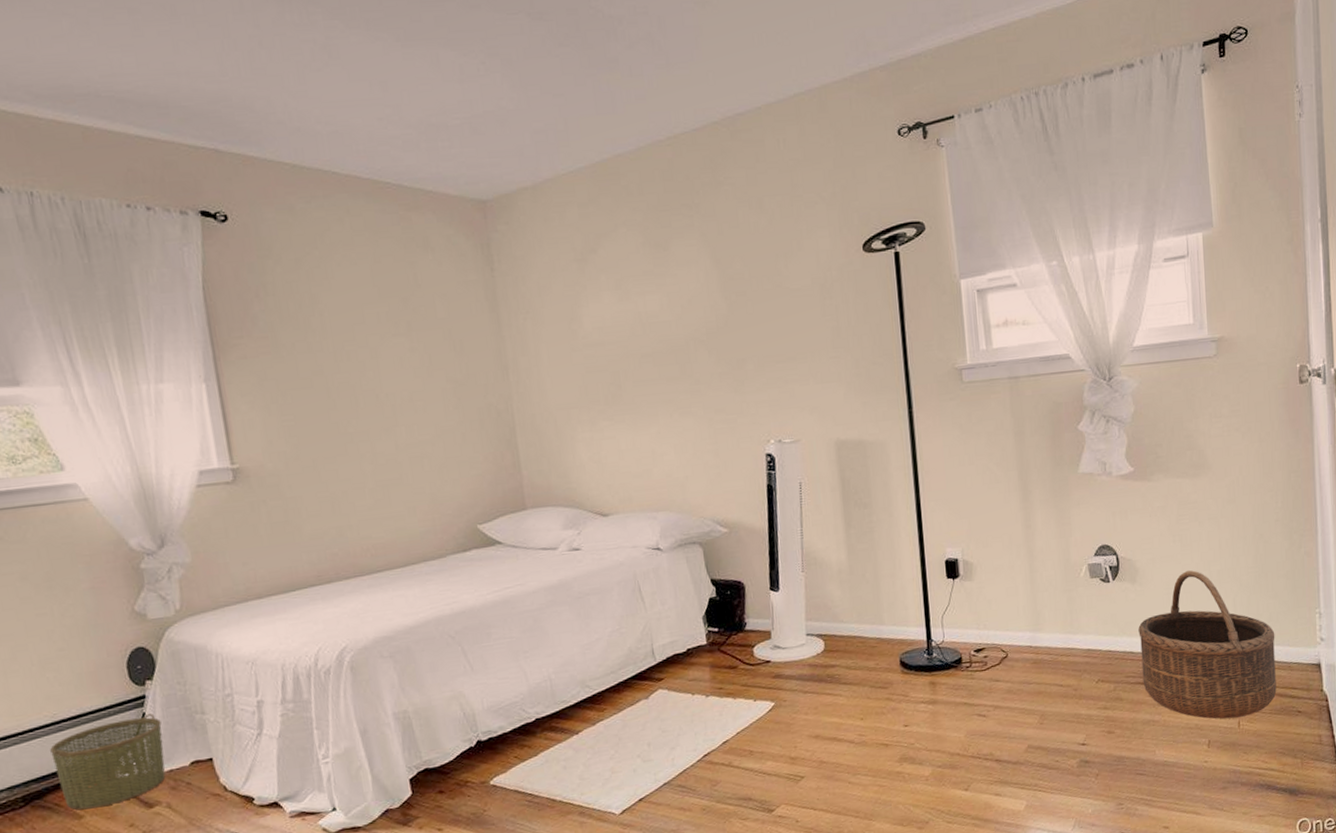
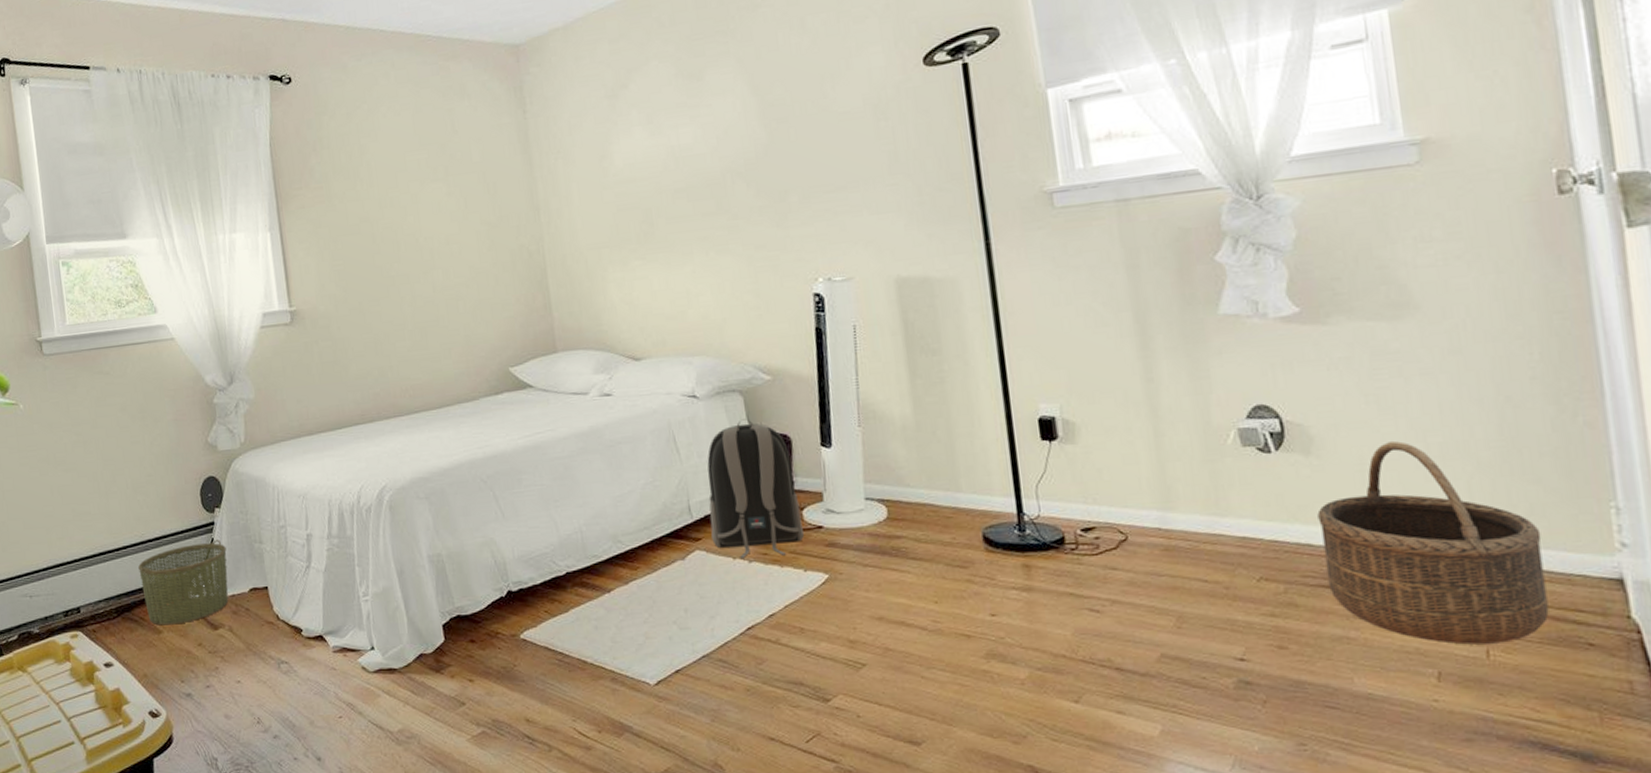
backpack: none [669,568,754,694] -> present [707,419,804,558]

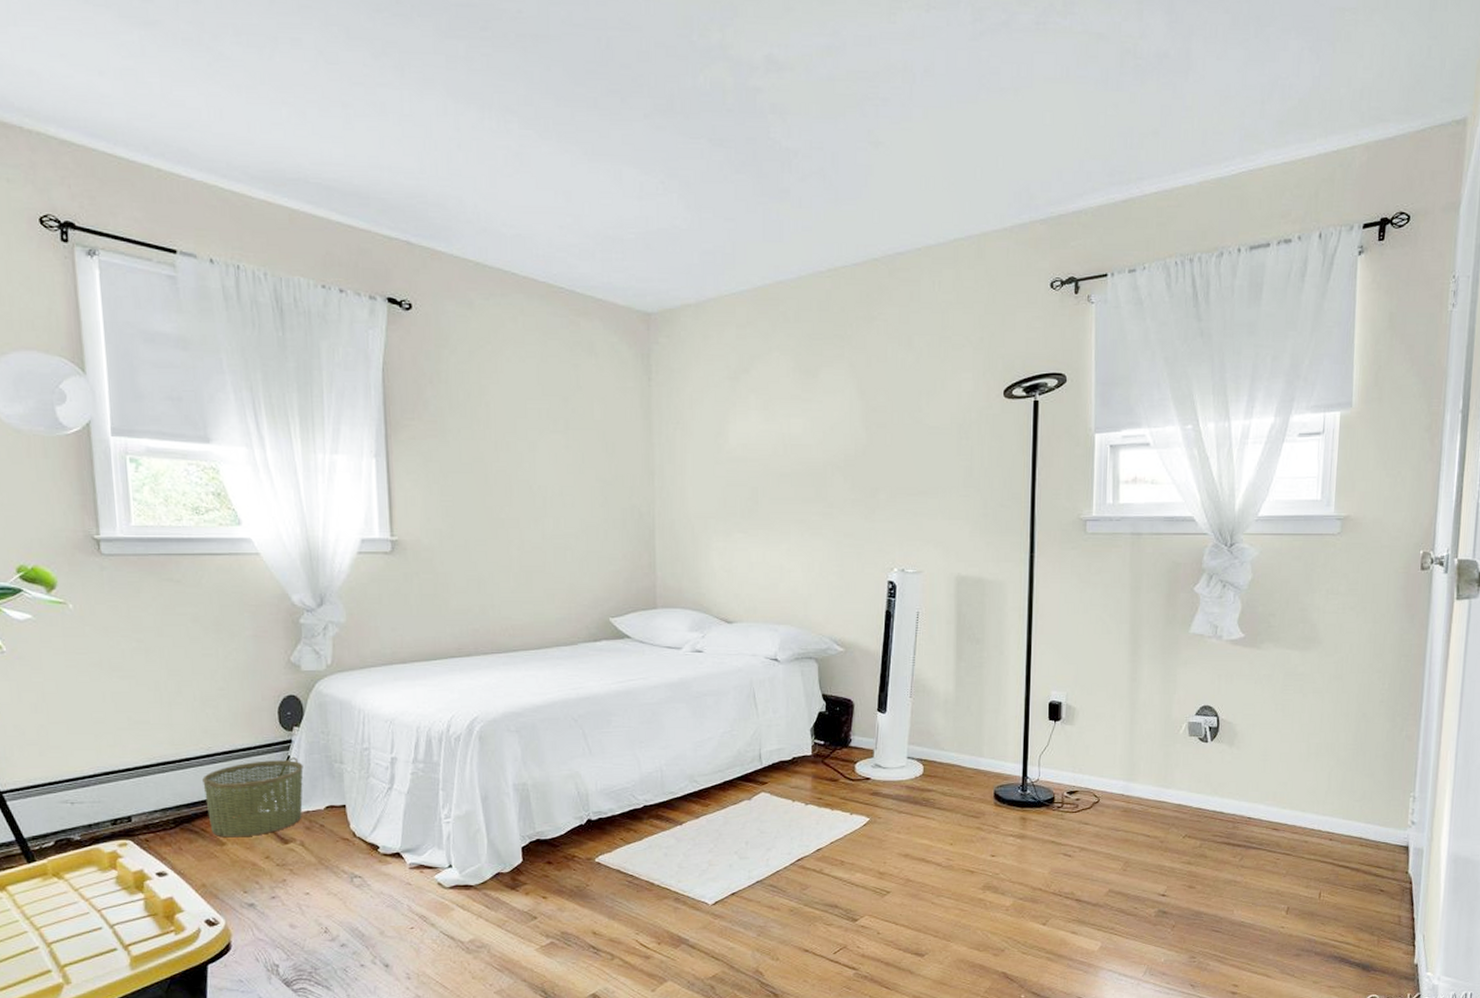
backpack: present [707,419,804,558] -> none [777,683,854,801]
basket: present [1317,440,1549,645] -> none [1229,739,1367,889]

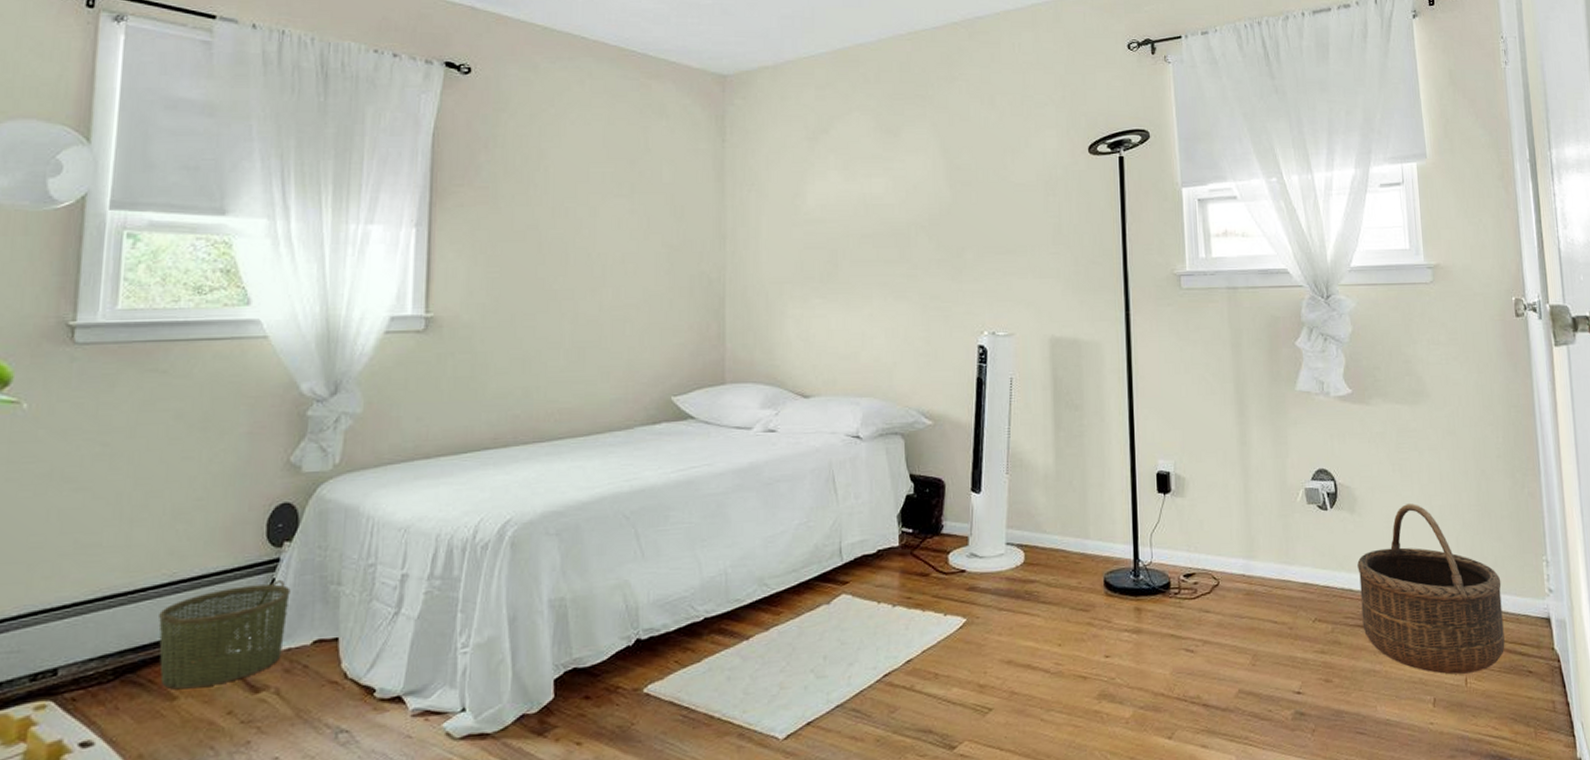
basket: none [1229,739,1367,889] -> present [1357,502,1505,675]

